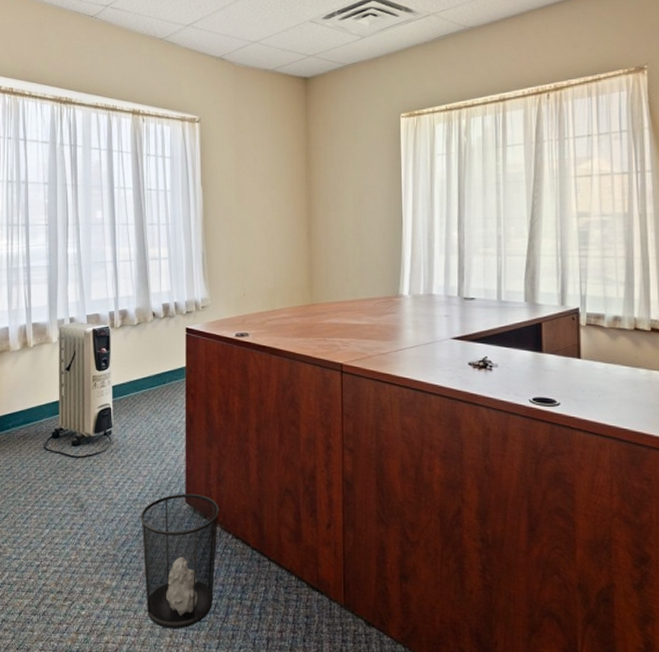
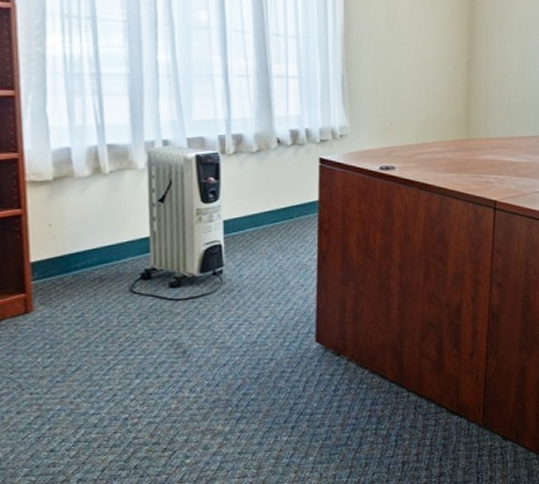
waste bin: present [141,493,219,629] -> none [261,332,355,466]

